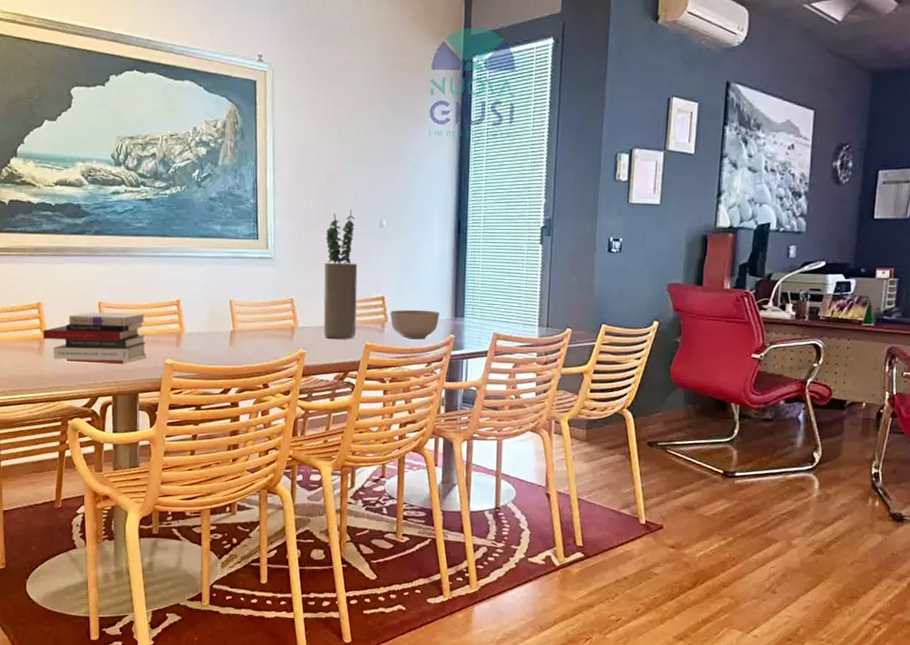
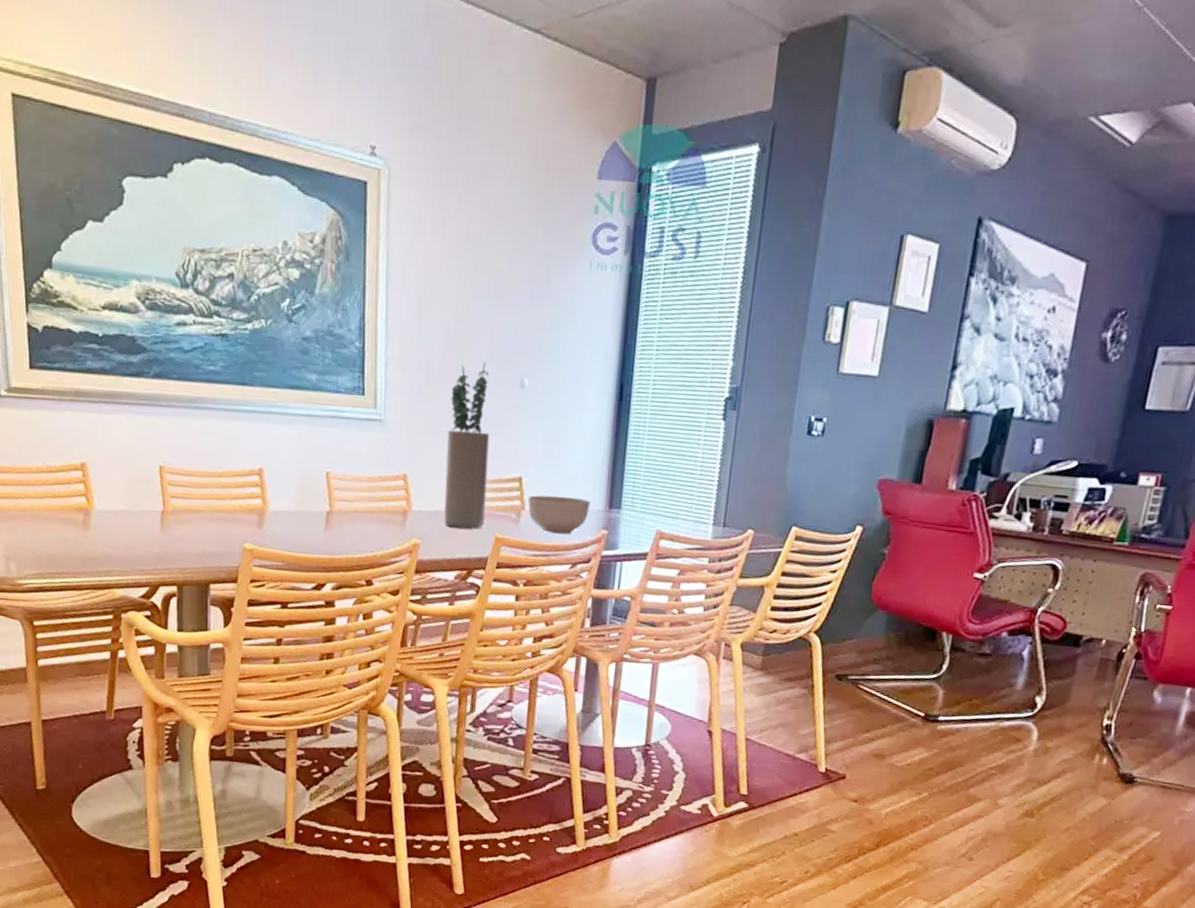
books: present [42,312,148,365] -> none [88,478,221,548]

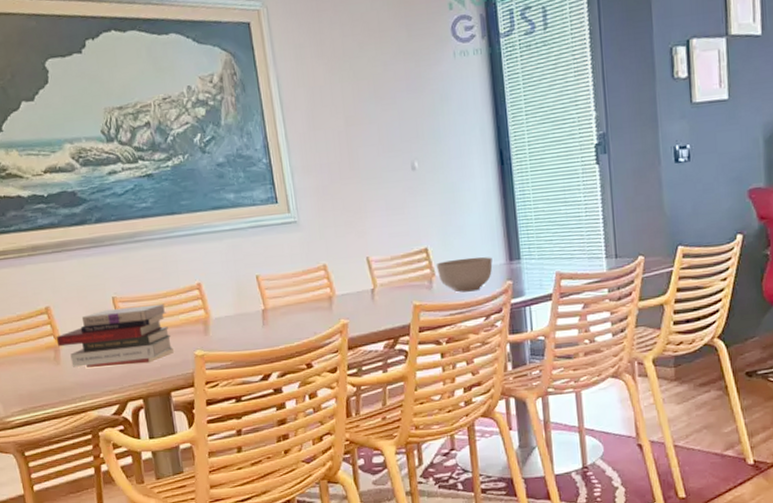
books: none [88,478,221,548] -> present [56,303,175,367]
vase: present [444,362,490,530] -> none [352,154,402,304]

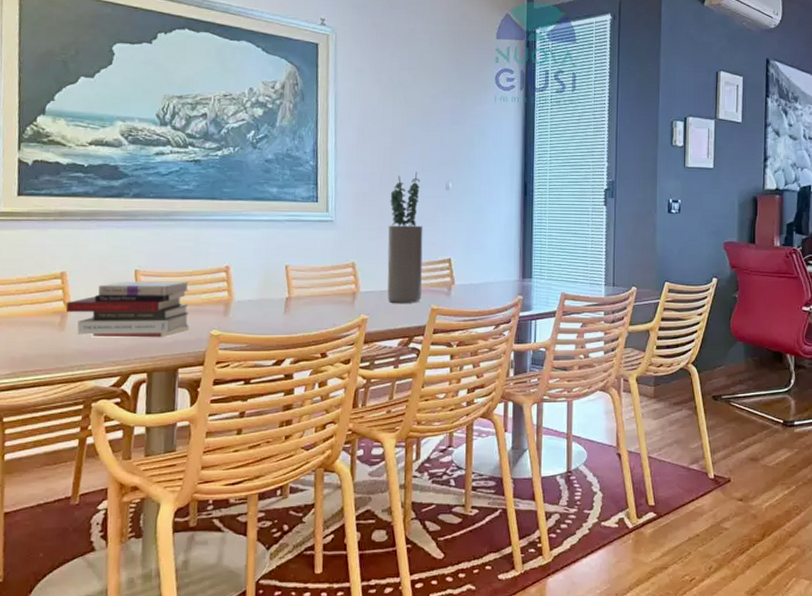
vase: none [352,154,402,304] -> present [387,172,423,303]
bowl: present [436,256,493,293] -> none [456,271,507,302]

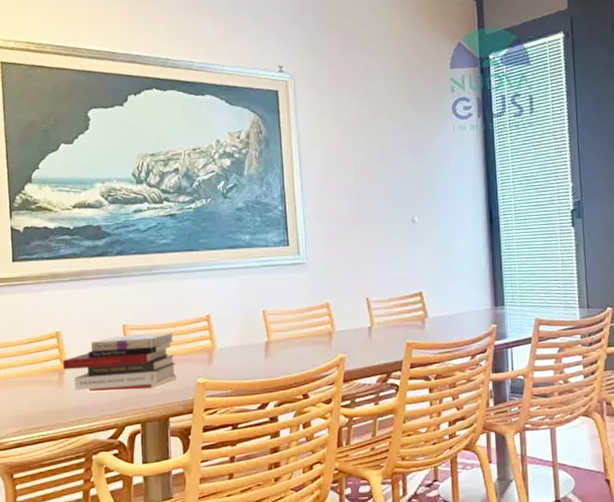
vase: present [387,172,423,303] -> none [358,208,397,340]

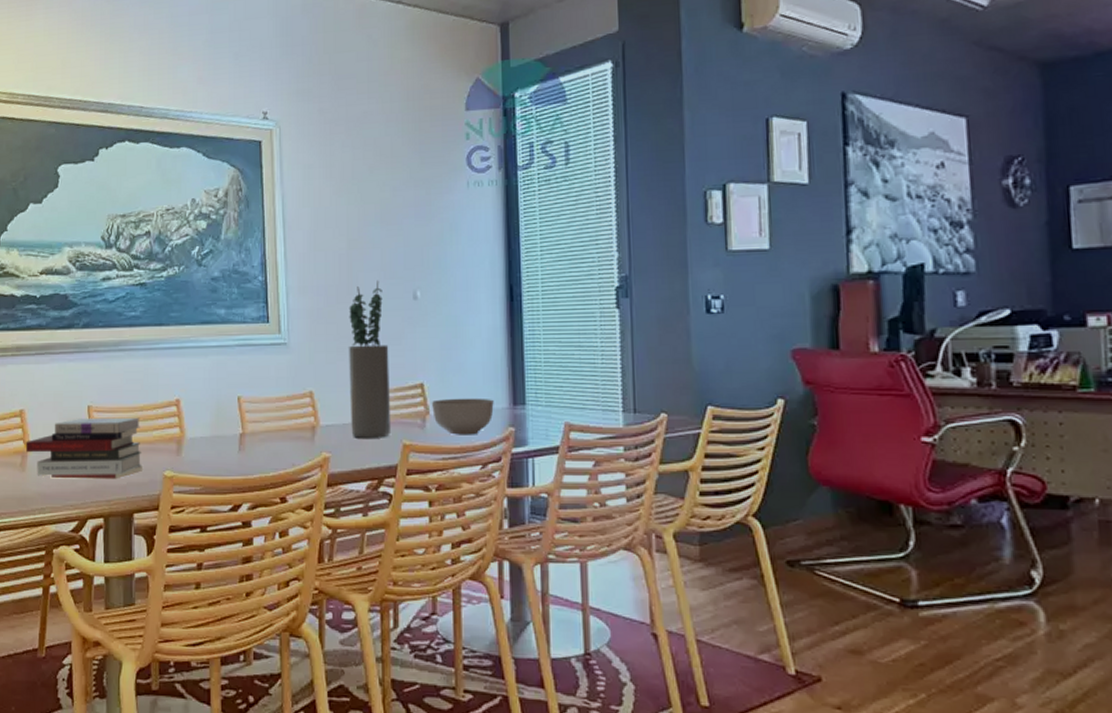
vase: none [358,208,397,340] -> present [348,280,392,438]
bowl: none [429,301,480,333] -> present [431,398,494,435]

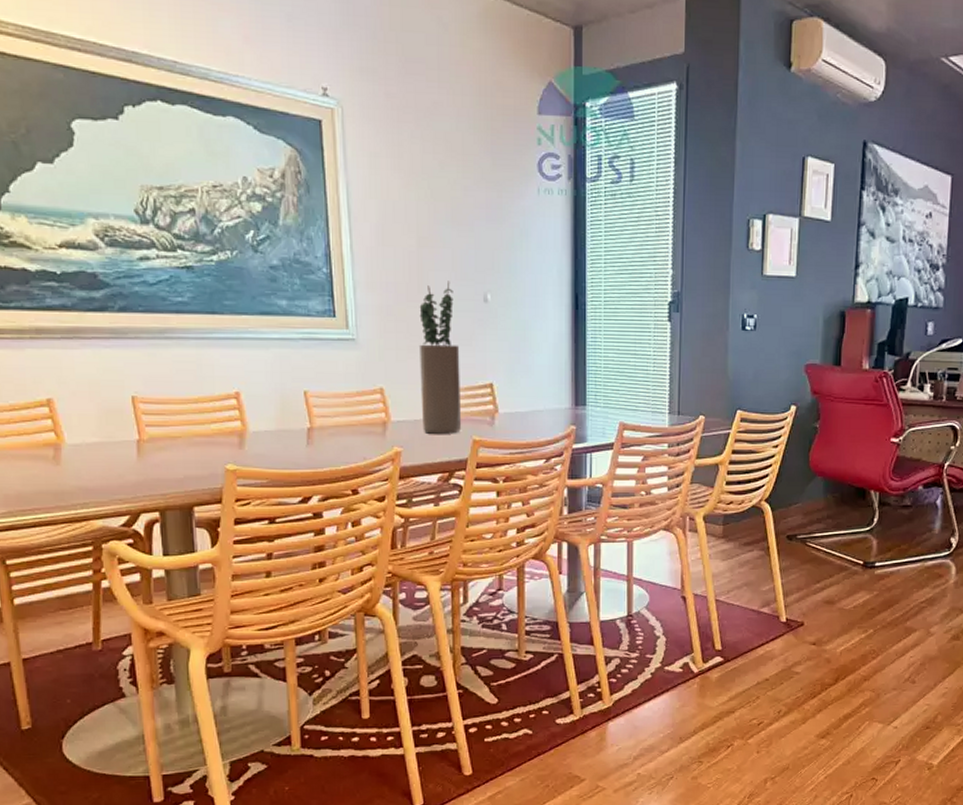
books: present [25,417,144,480] -> none [57,409,202,473]
bowl: present [431,398,494,435] -> none [500,398,558,432]

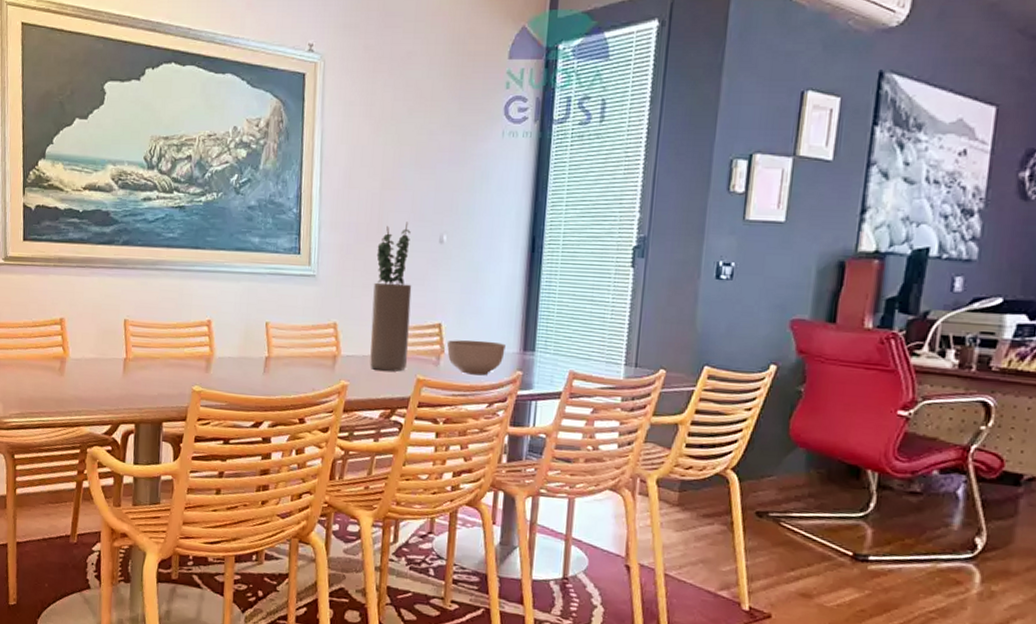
bowl: none [500,398,558,432] -> present [446,340,506,376]

